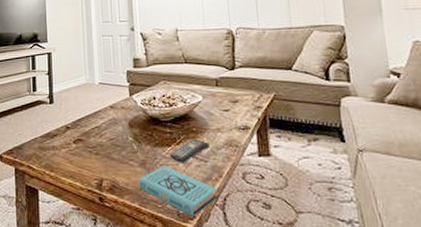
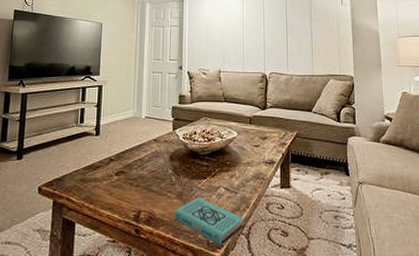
remote control: present [169,138,210,163] -> none [204,171,240,194]

